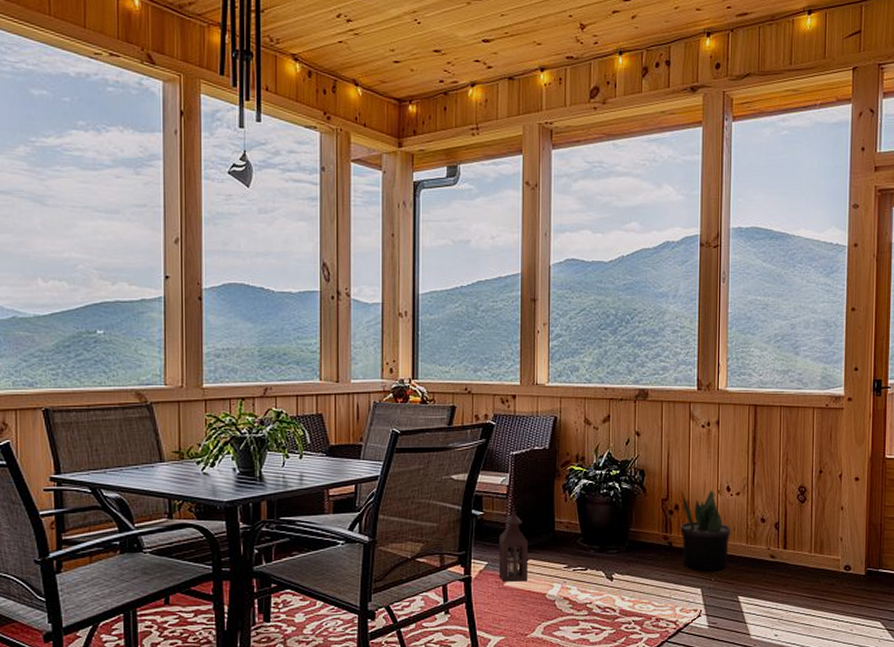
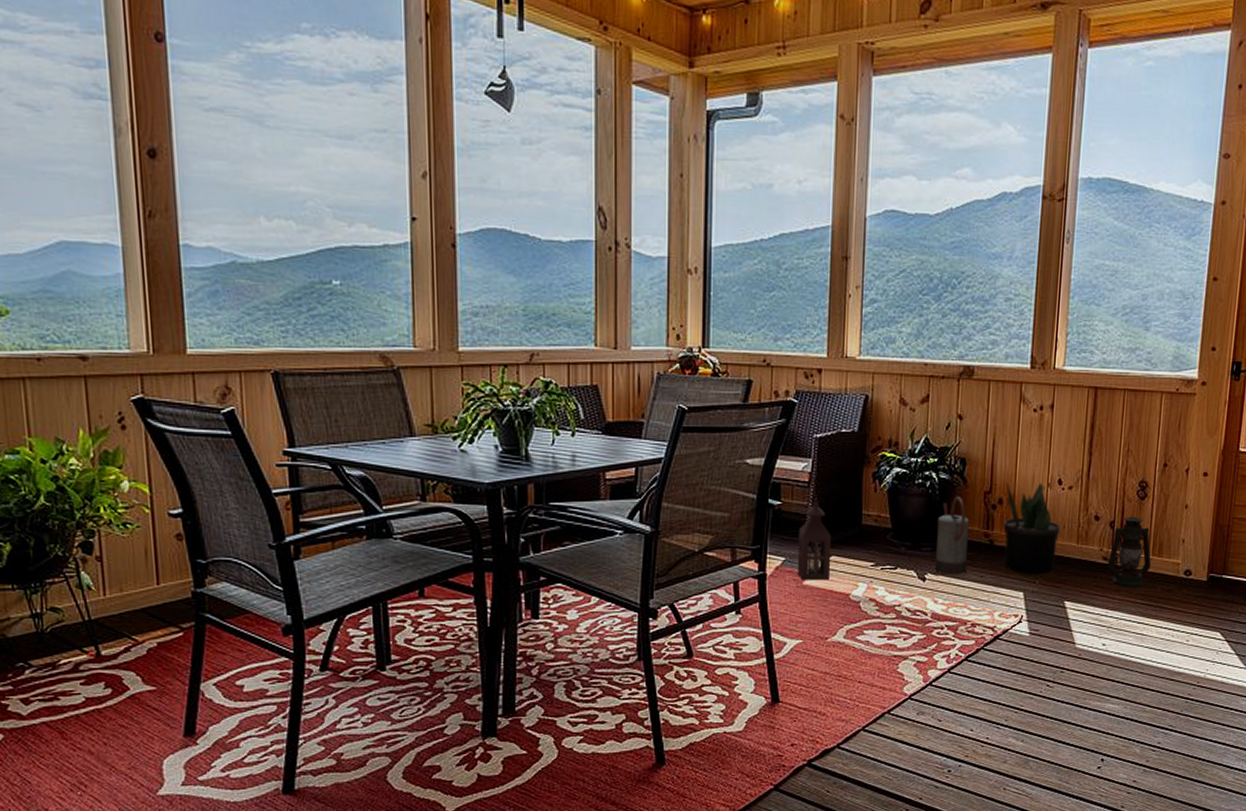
watering can: none [620,503,650,574] -> present [934,495,970,575]
lantern: none [773,518,814,583] -> present [1105,516,1151,588]

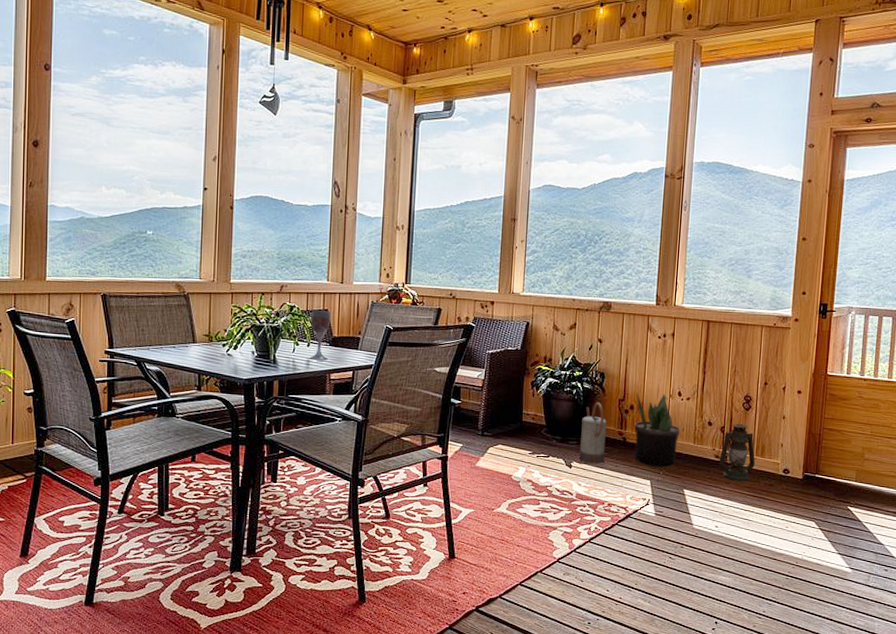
cup: none [573,387,603,455] -> present [308,310,331,361]
lantern: present [797,498,832,580] -> none [471,399,499,463]

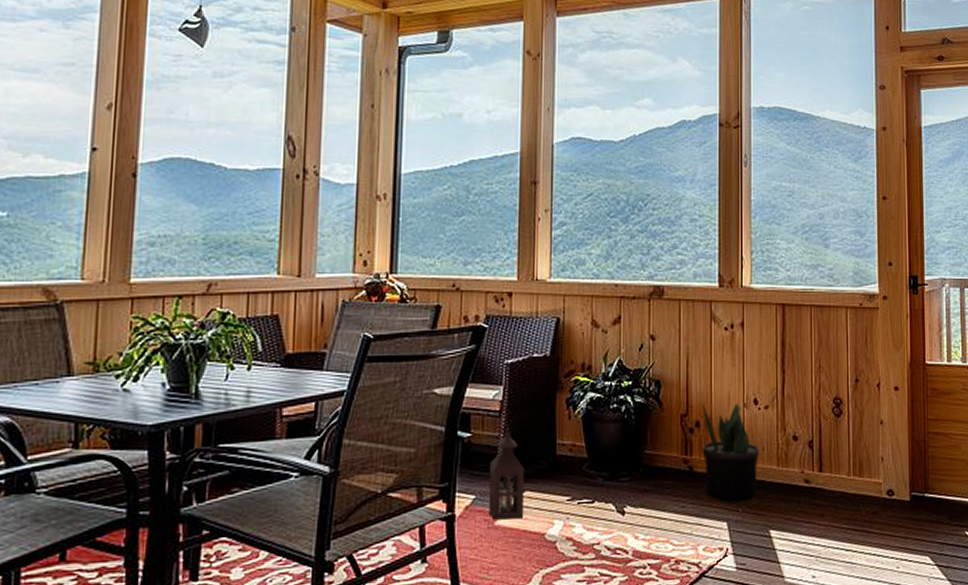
cup: present [308,310,331,361] -> none [249,317,283,390]
lantern: none [471,399,499,463] -> present [488,428,525,520]
watering can: present [579,401,607,464] -> none [633,419,667,506]
lantern: present [717,423,755,482] -> none [807,434,853,513]

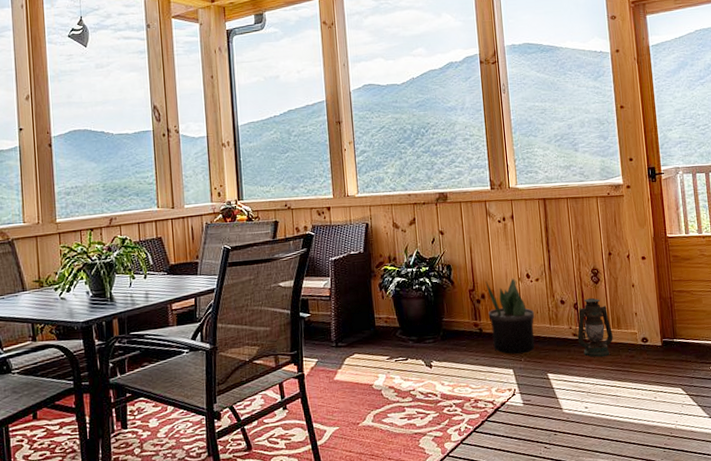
lantern: present [488,428,525,520] -> none [326,308,356,376]
lantern: none [807,434,853,513] -> present [574,297,613,358]

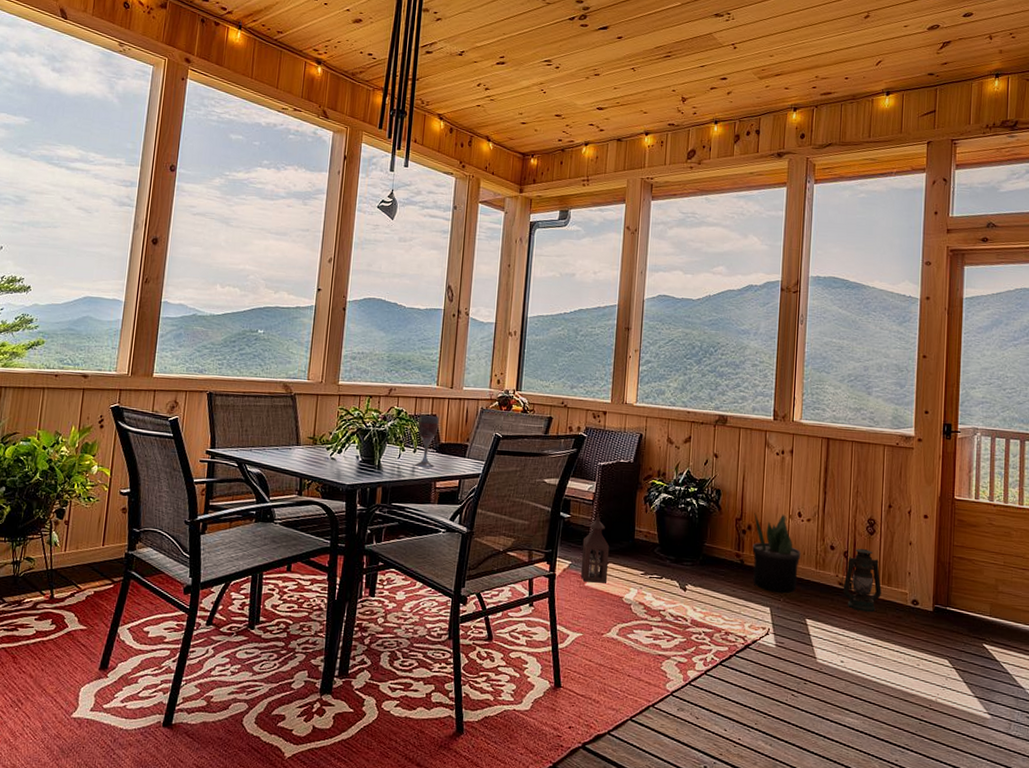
cup: none [144,239,168,293] -> present [414,415,439,468]
lantern: none [326,308,356,376] -> present [580,514,610,583]

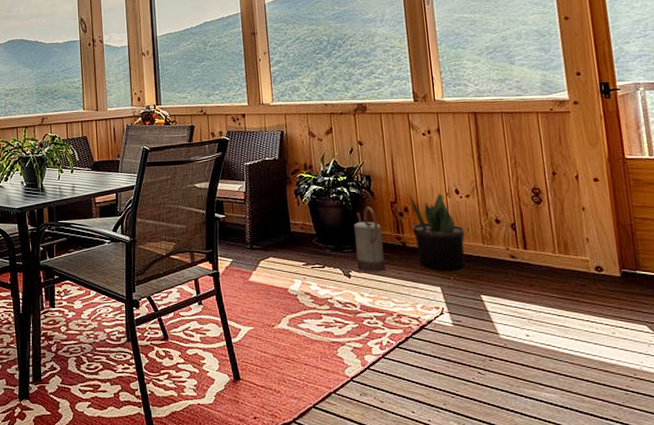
cup: present [414,415,439,468] -> none [71,138,92,186]
lantern: present [580,514,610,583] -> none [241,211,271,277]
watering can: none [694,520,724,588] -> present [354,206,386,272]
lantern: present [841,548,882,613] -> none [512,218,560,283]

